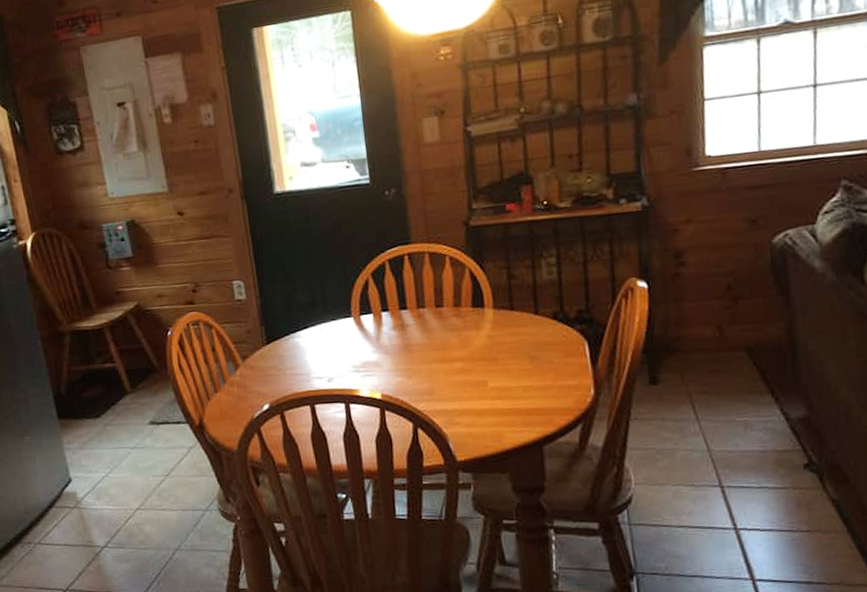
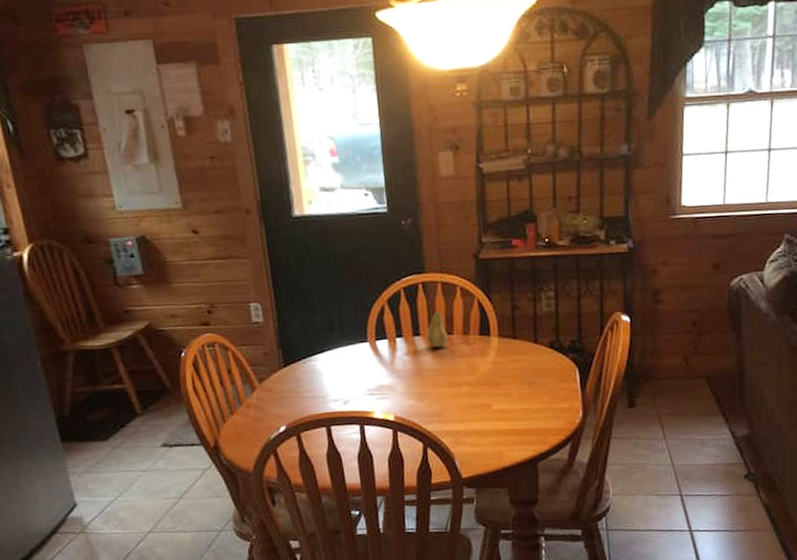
fruit: none [413,282,438,322] -> present [426,310,448,348]

